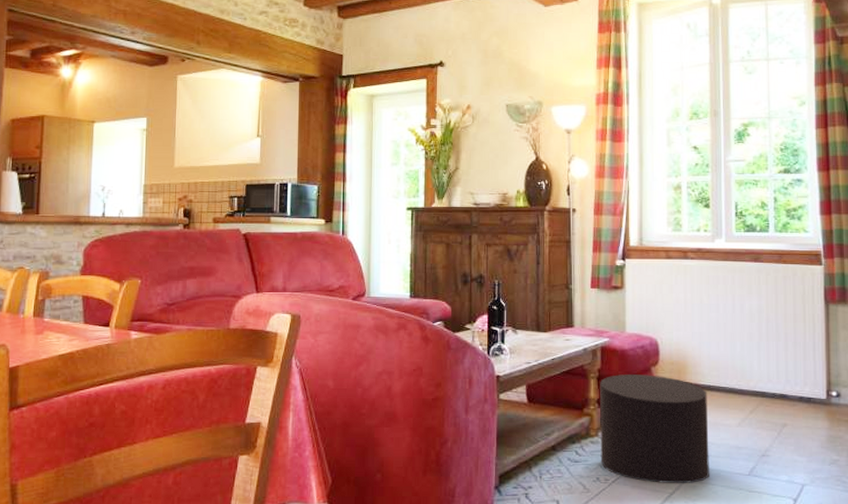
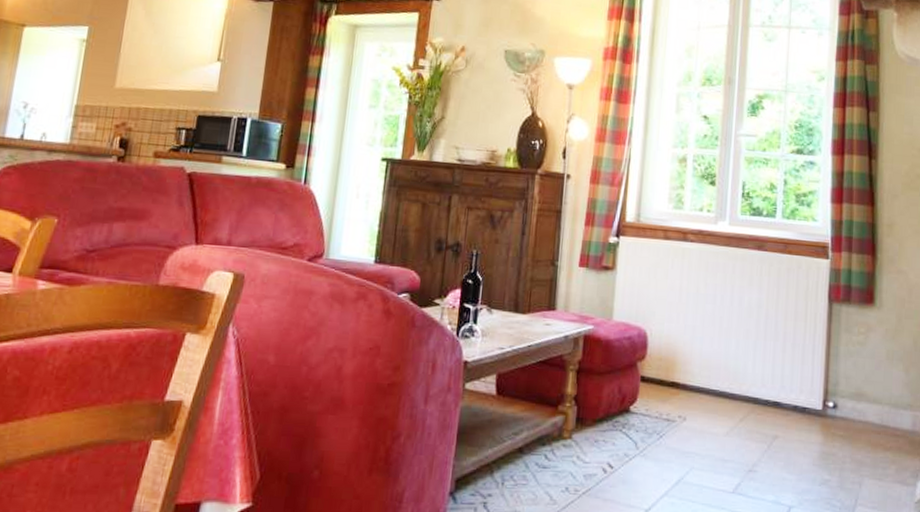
stool: present [600,375,709,483] -> none [571,368,696,499]

